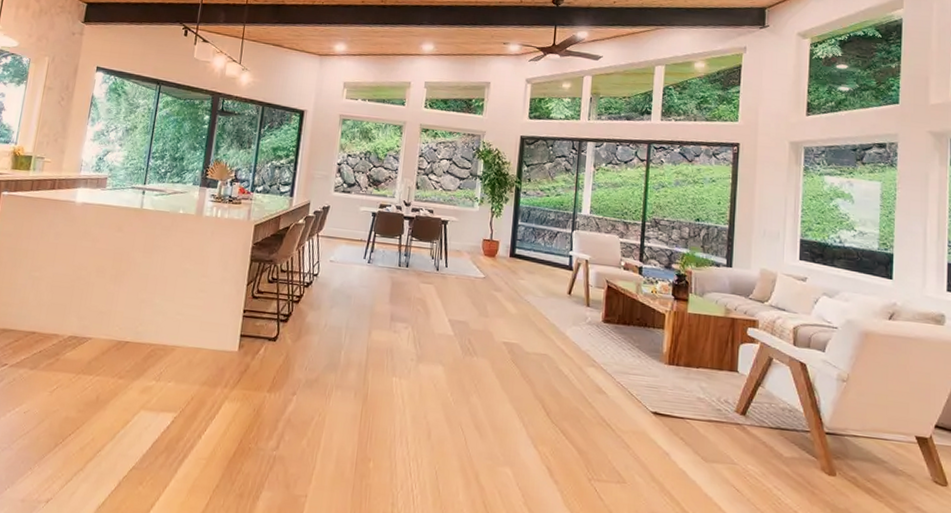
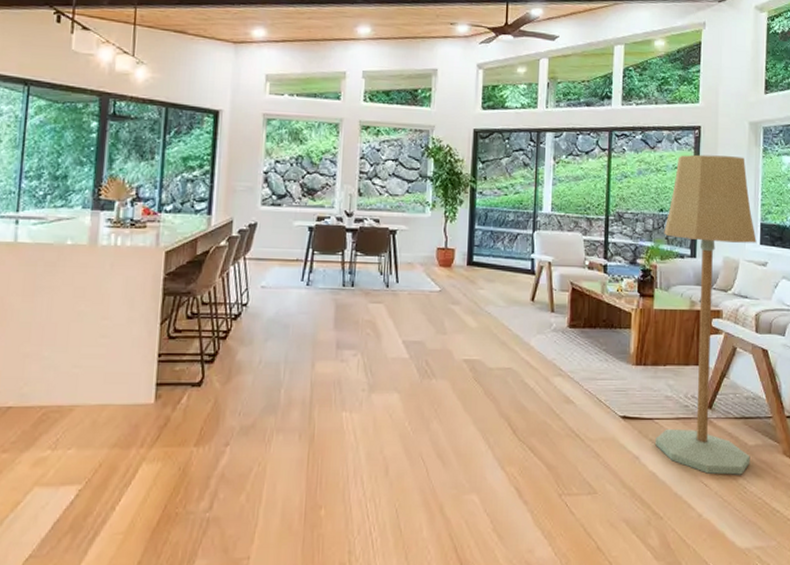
floor lamp: none [686,169,796,486] -> present [655,154,757,475]

